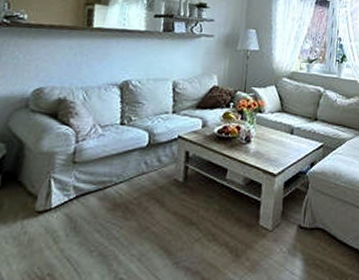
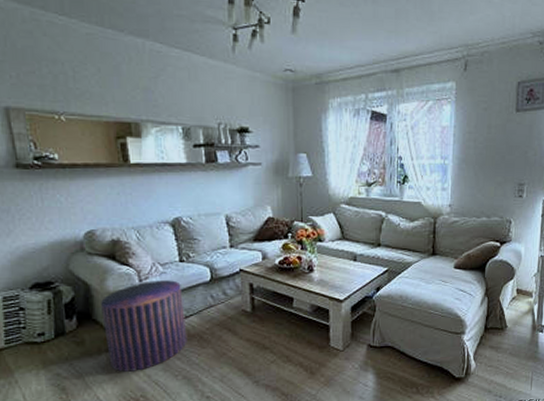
pouf: none [23,142,117,244] -> present [100,280,187,372]

